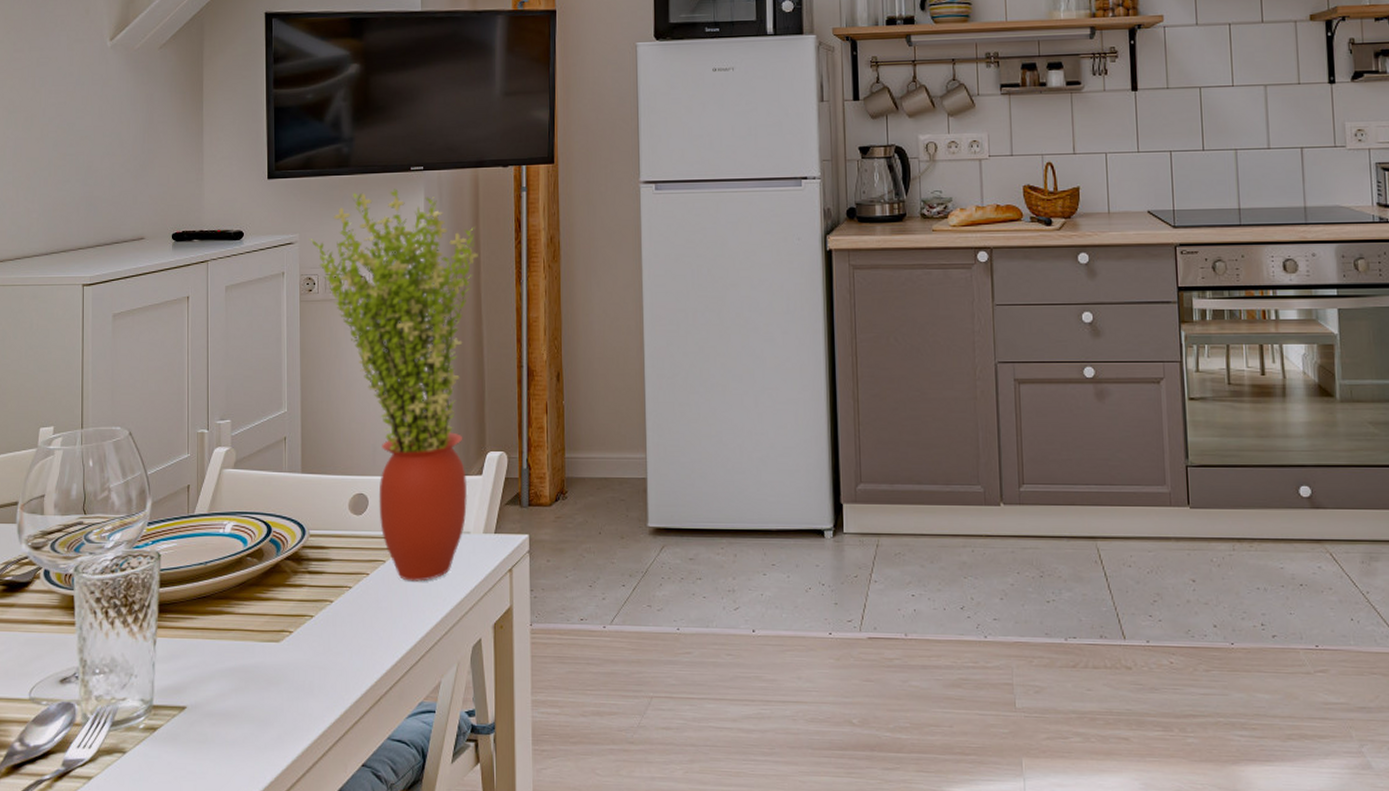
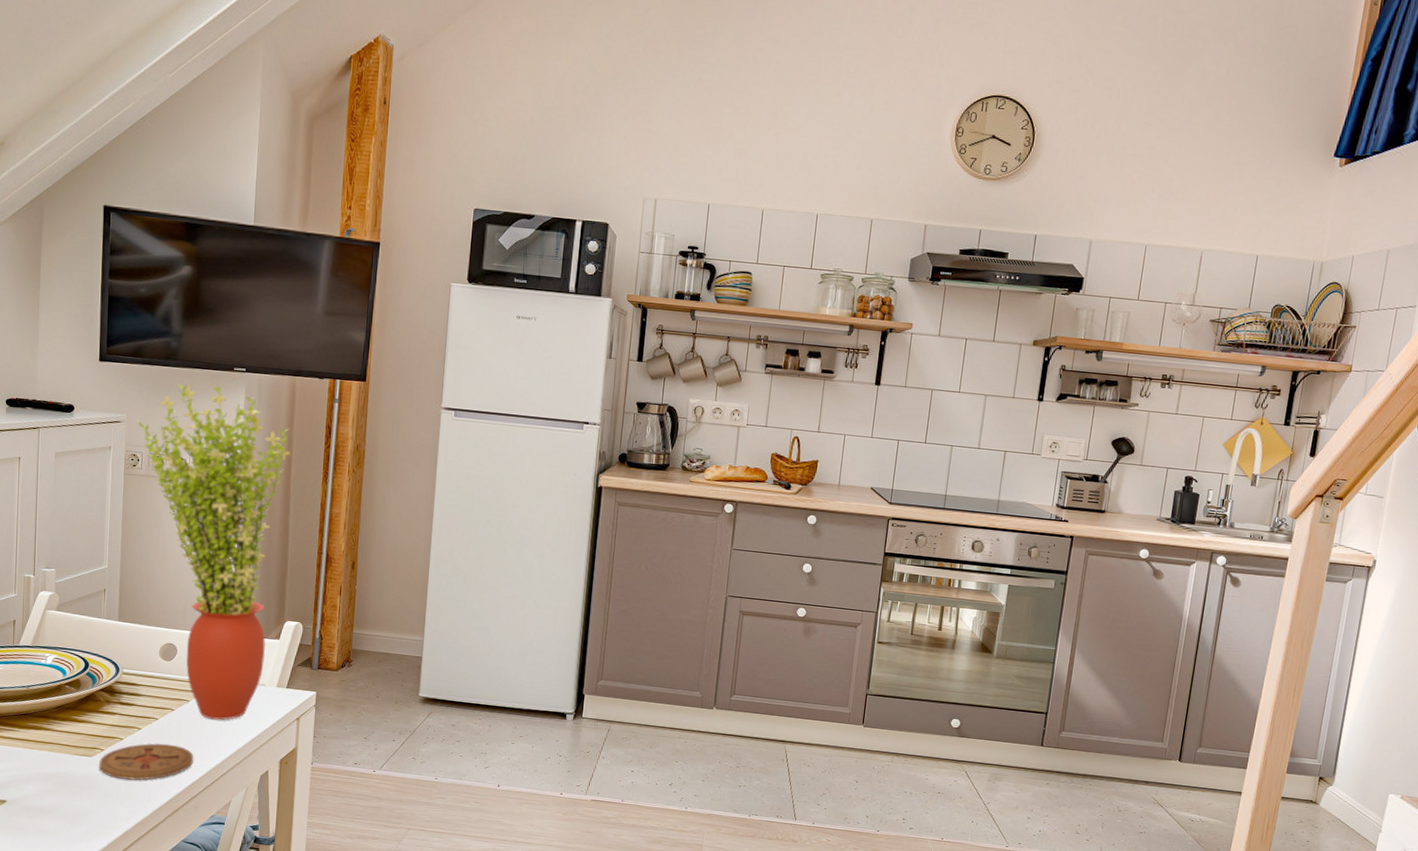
coaster: none [288,617,395,667] -> present [99,743,194,781]

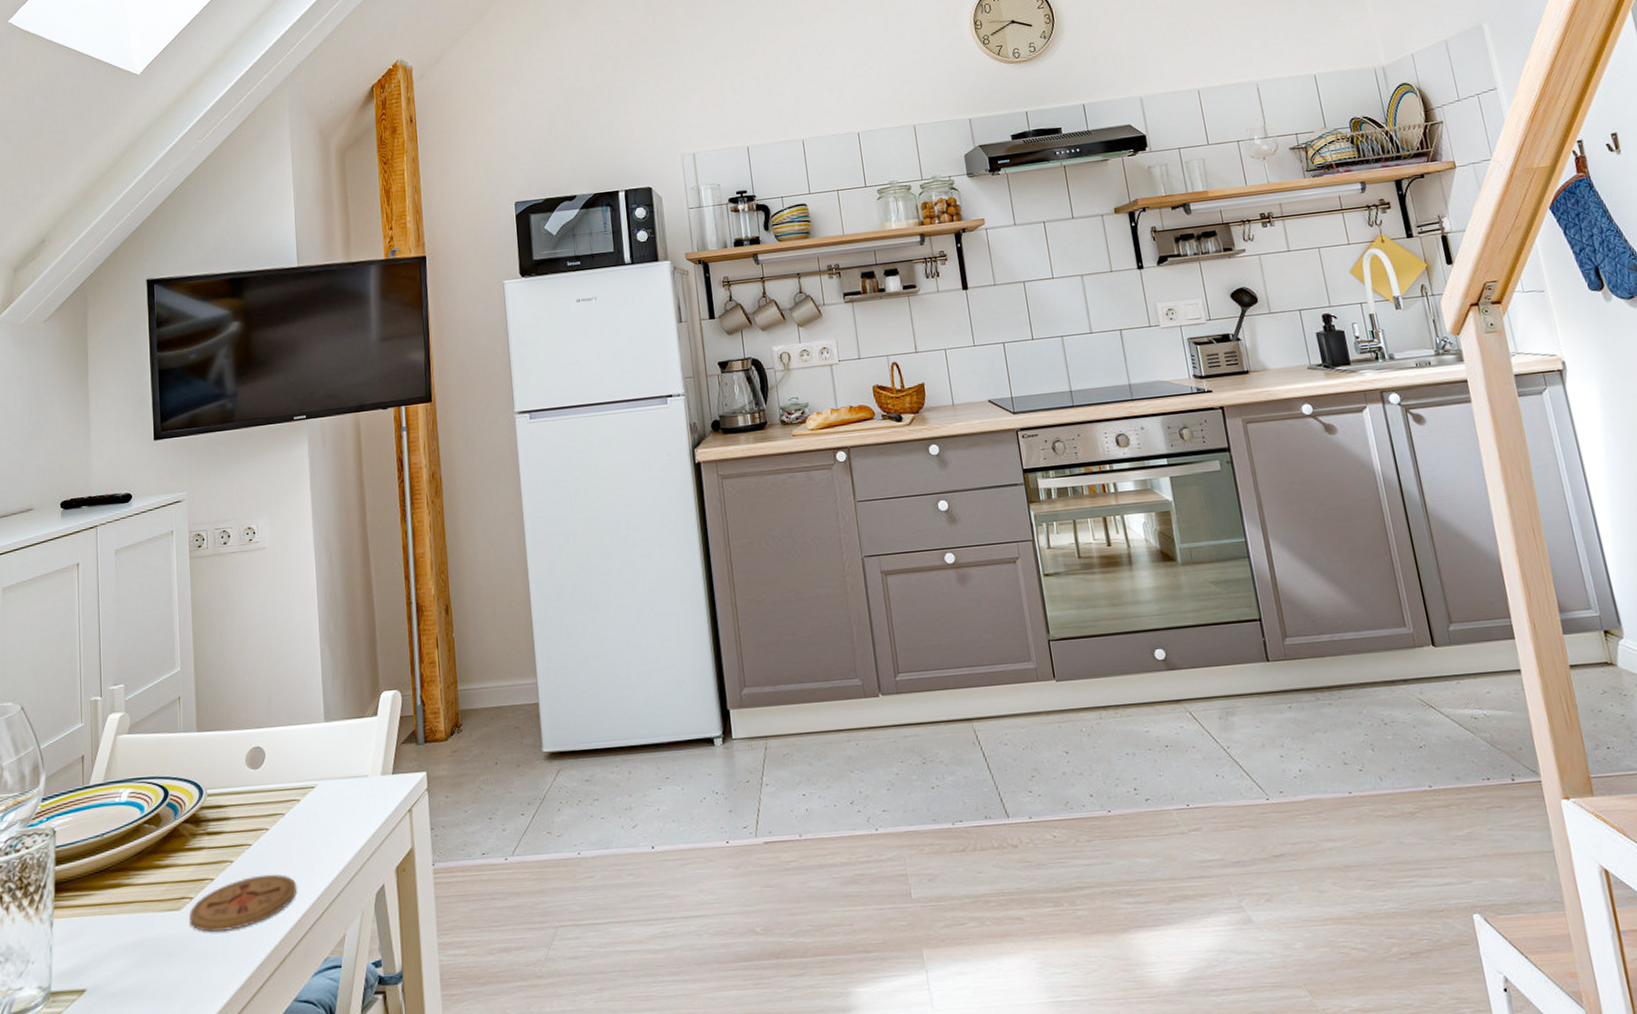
potted plant: present [135,383,290,721] -> none [196,439,364,833]

